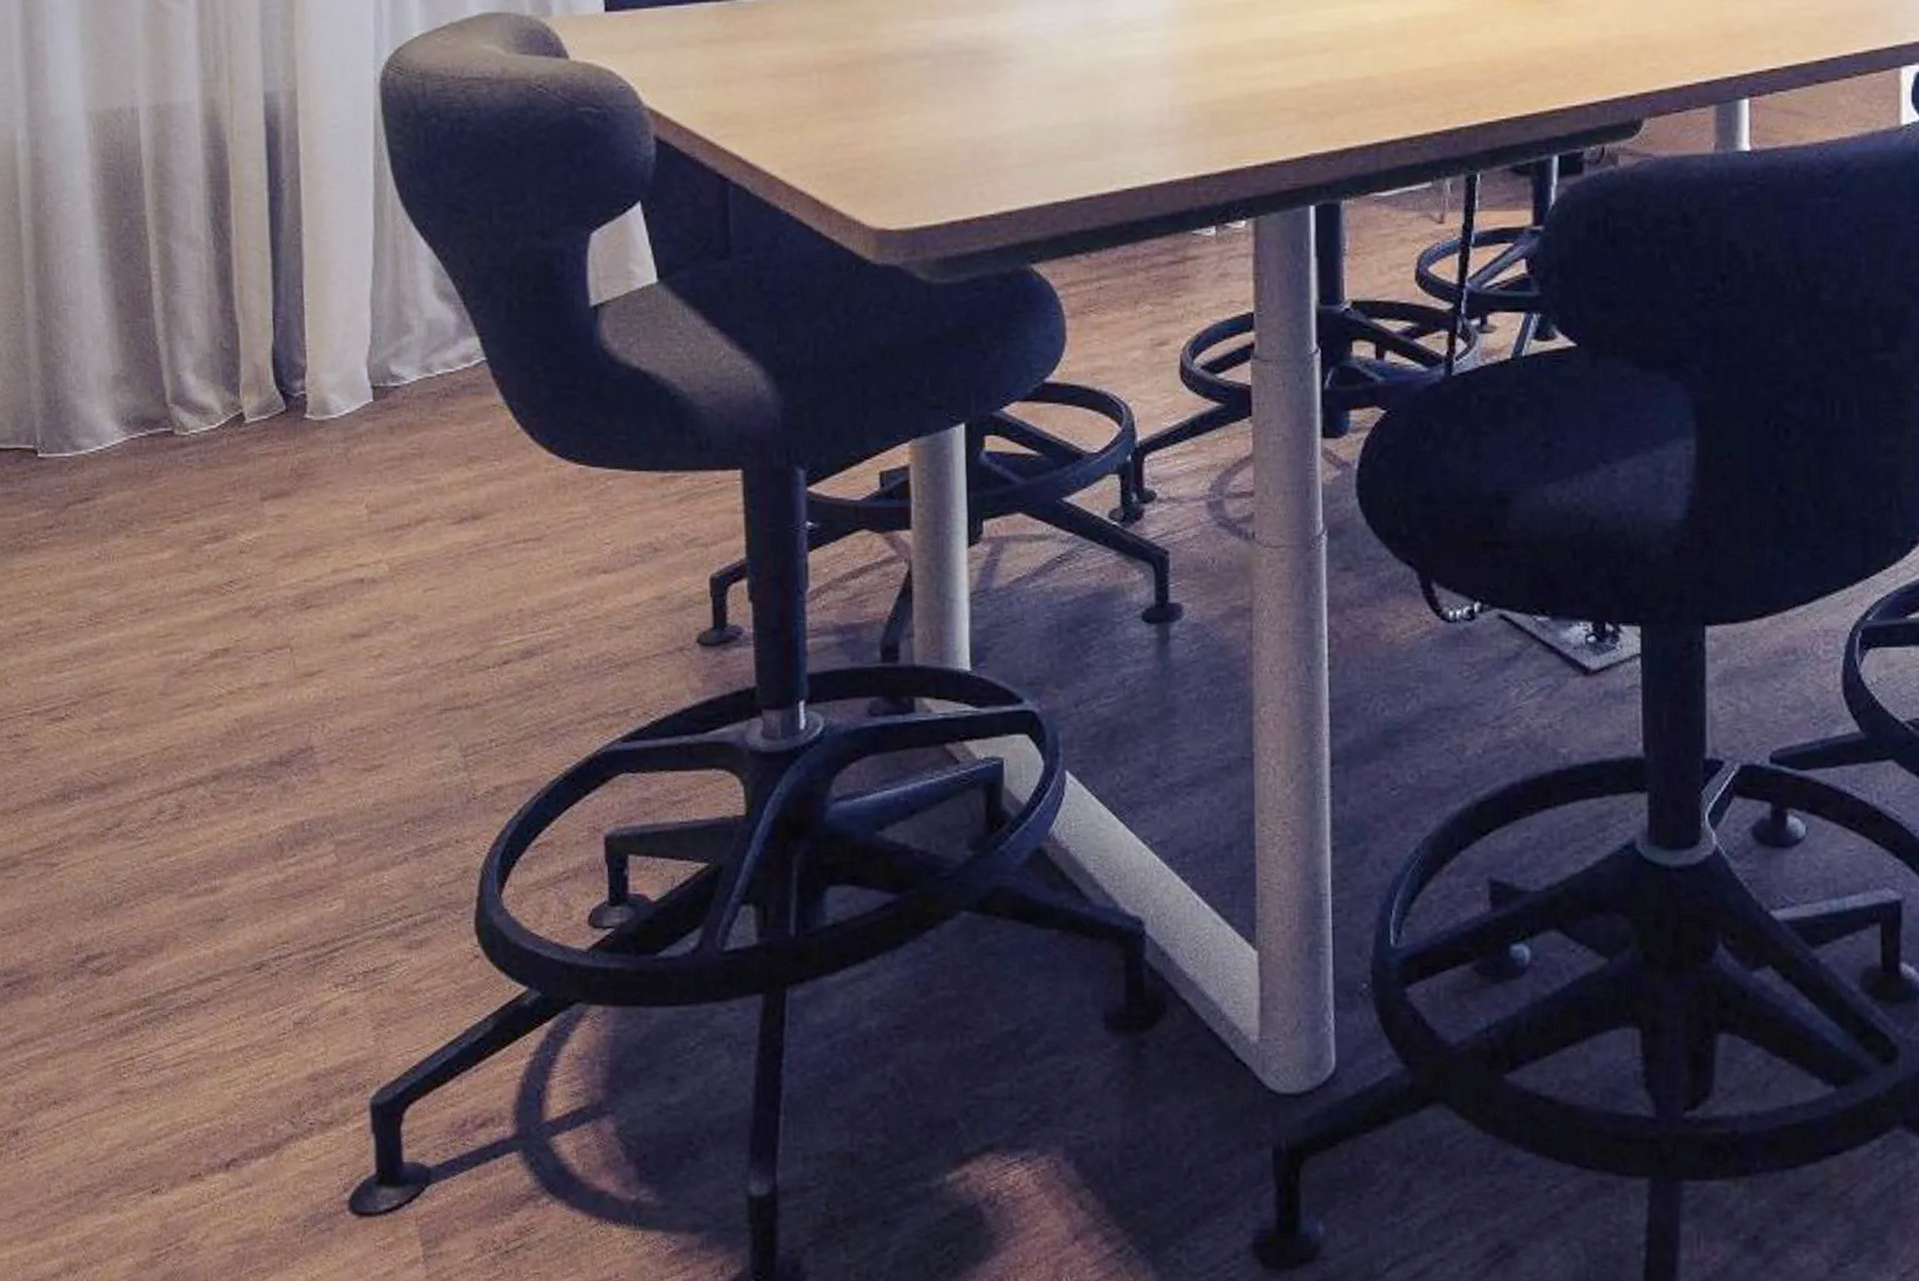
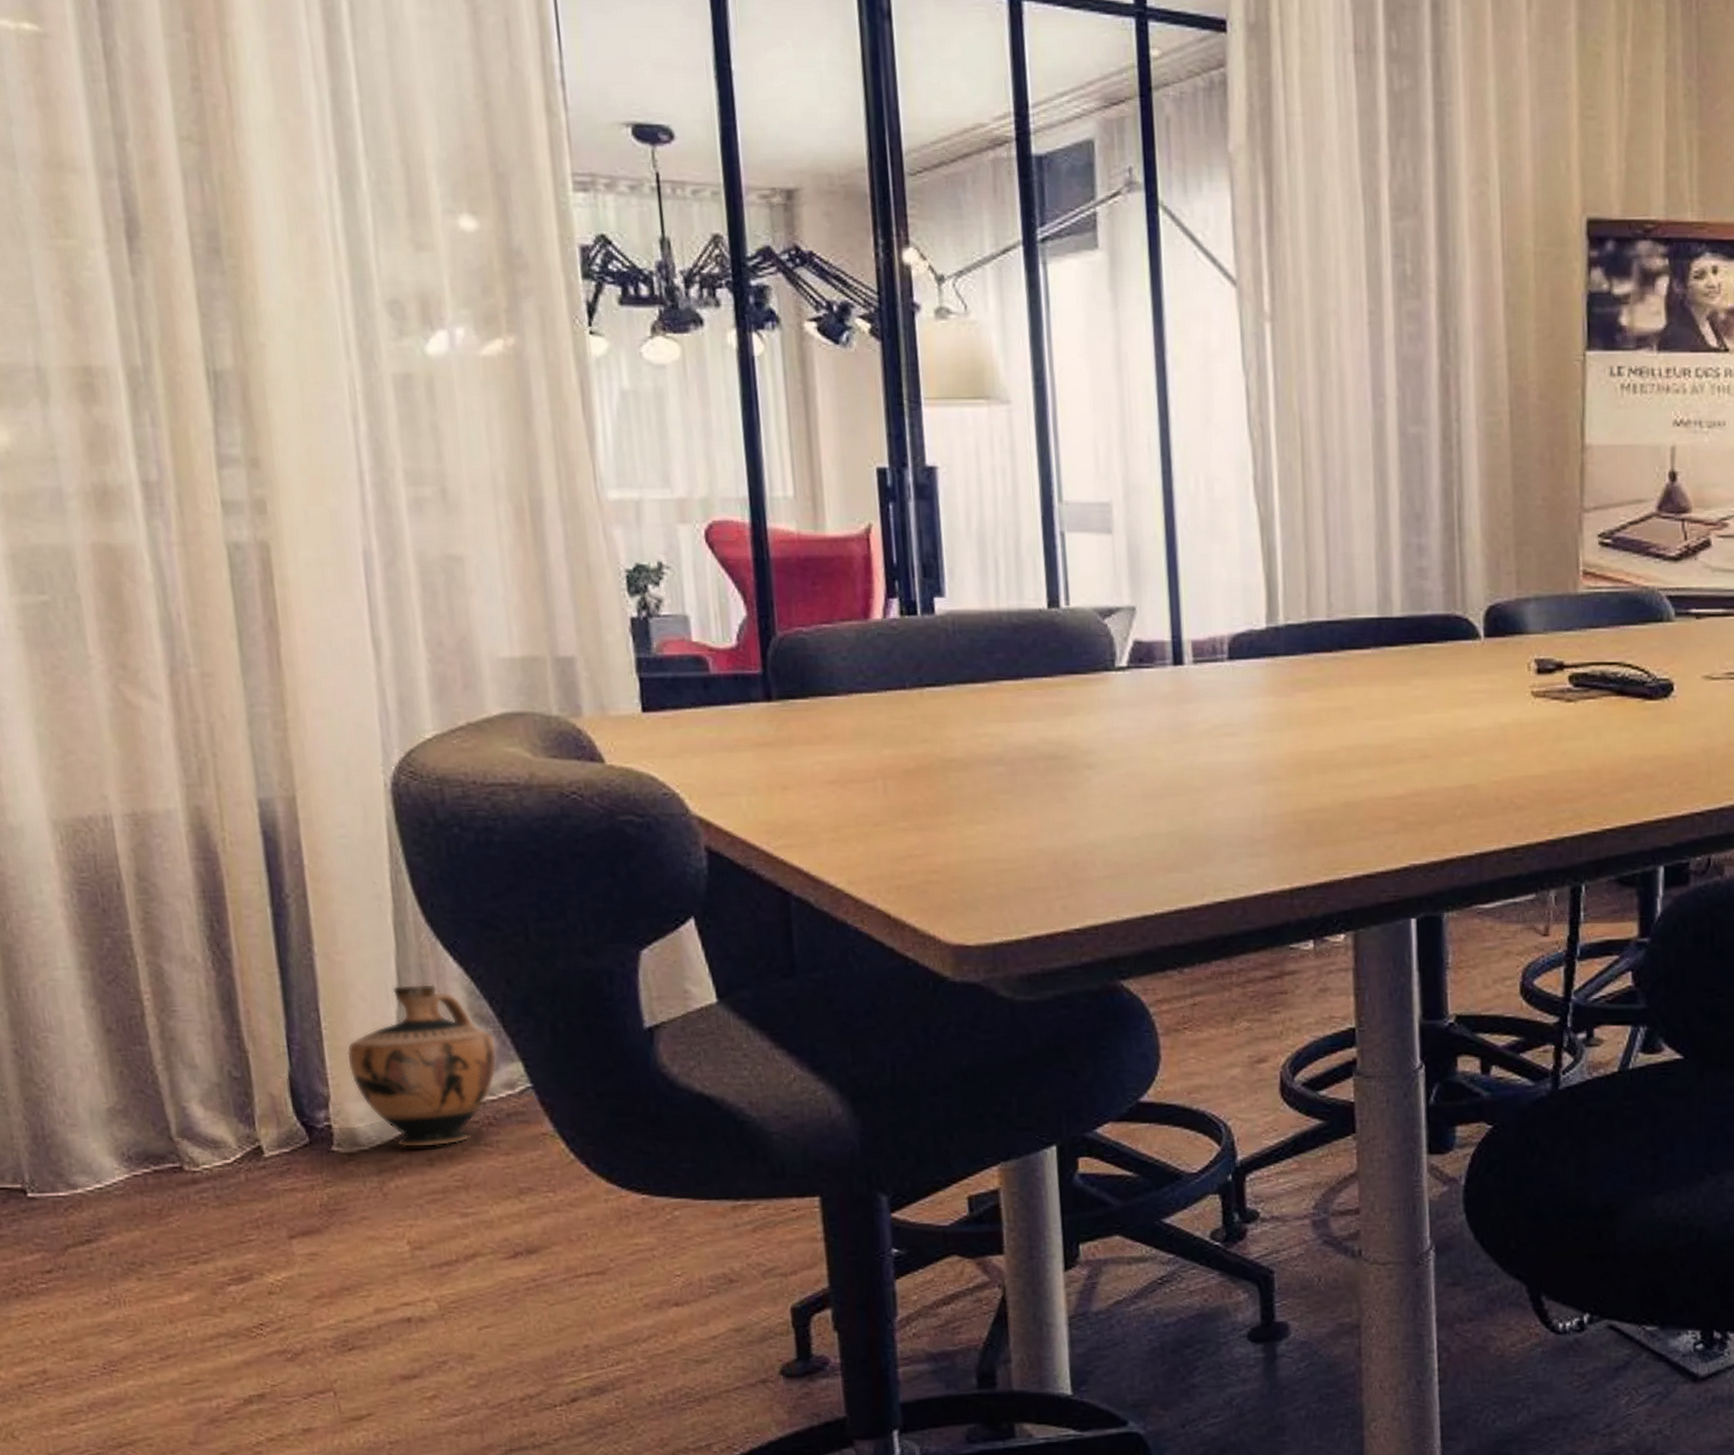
ceramic jug: none [324,263,457,417] -> present [346,984,497,1148]

